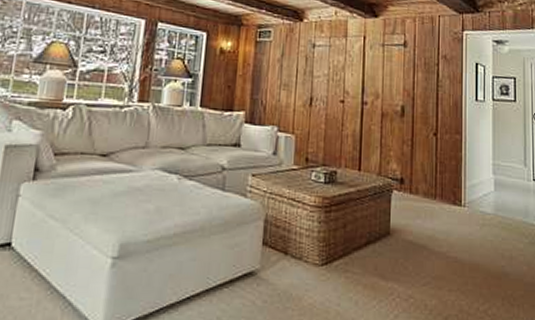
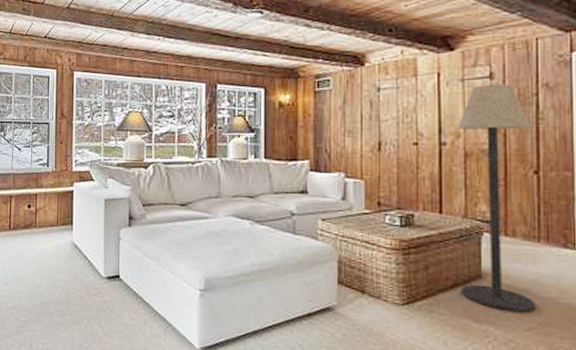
floor lamp: none [373,51,433,267] -> present [457,84,535,312]

